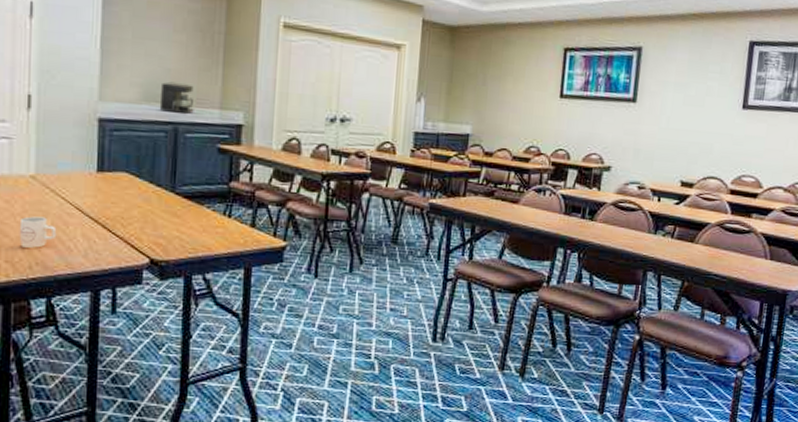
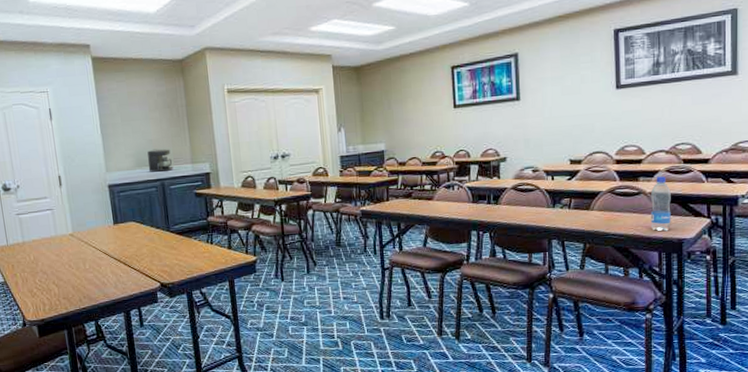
mug: present [19,216,57,248] -> none [68,263,94,287]
bottle: none [756,216,783,280] -> present [650,176,671,232]

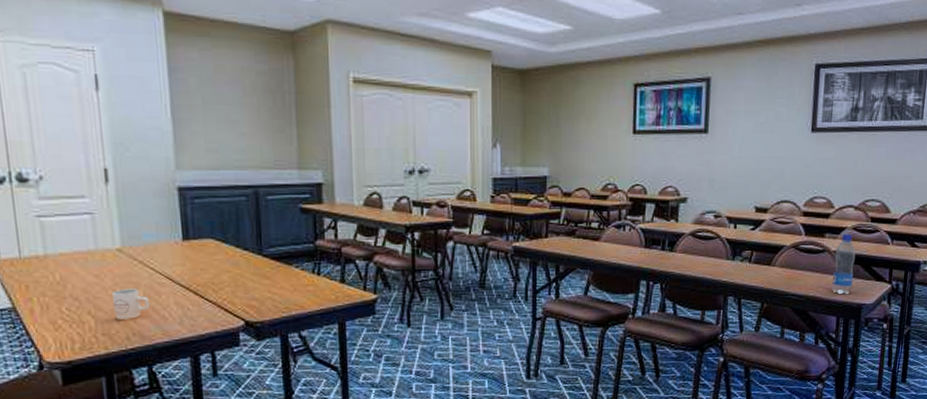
mug: none [68,263,94,287] -> present [111,288,151,320]
coffee maker: present [147,148,174,173] -> none [237,145,273,178]

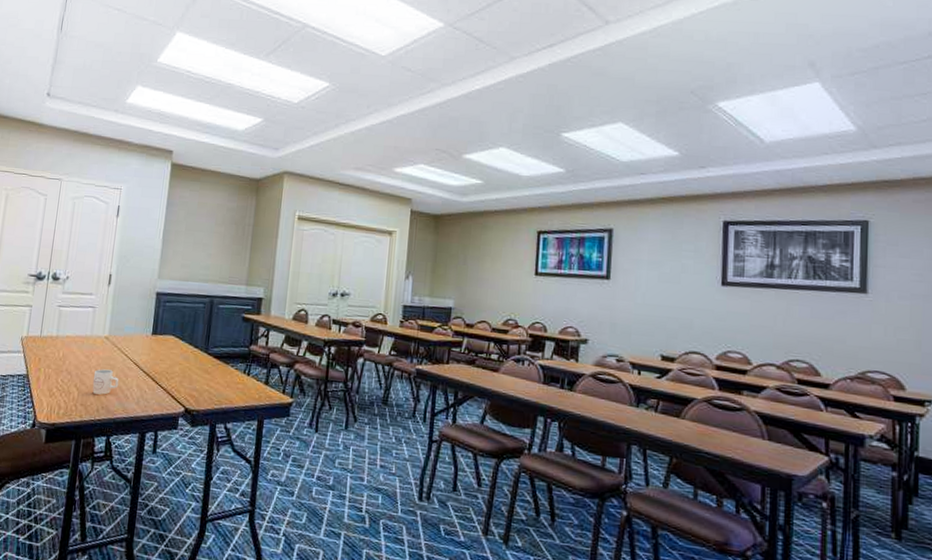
bottle: present [831,234,856,295] -> none [753,394,781,462]

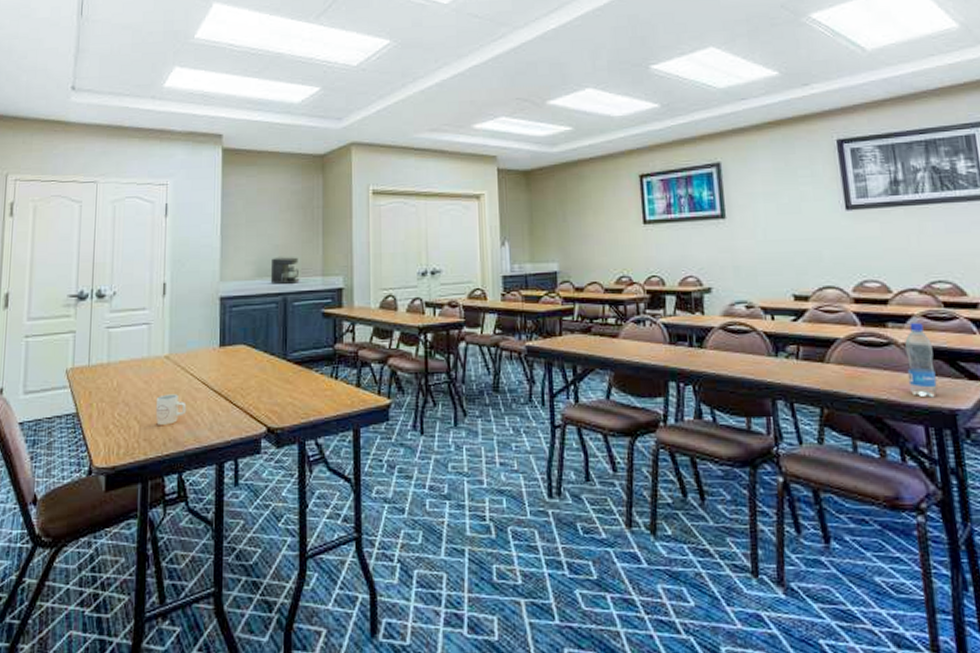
coffee maker: none [200,263,227,290] -> present [270,256,300,285]
bottle: none [753,394,781,462] -> present [905,323,938,398]

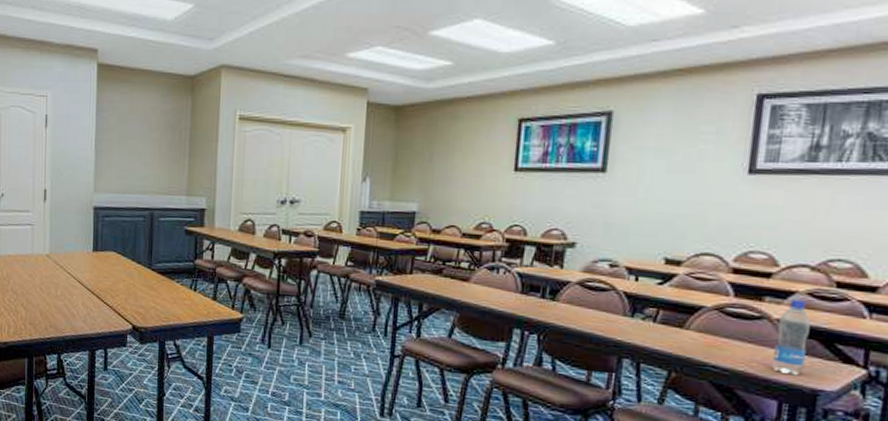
mug: present [155,394,187,425] -> none [38,287,65,314]
coffee maker: present [270,256,300,285] -> none [139,173,166,202]

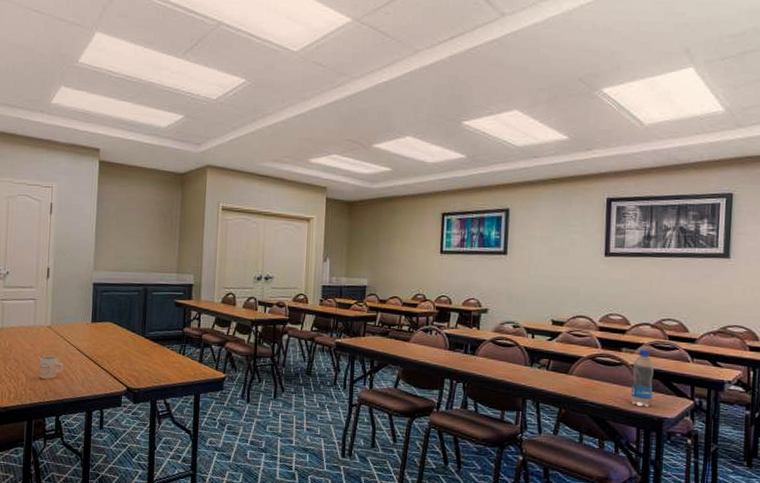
mug: none [38,287,65,314] -> present [39,355,64,379]

